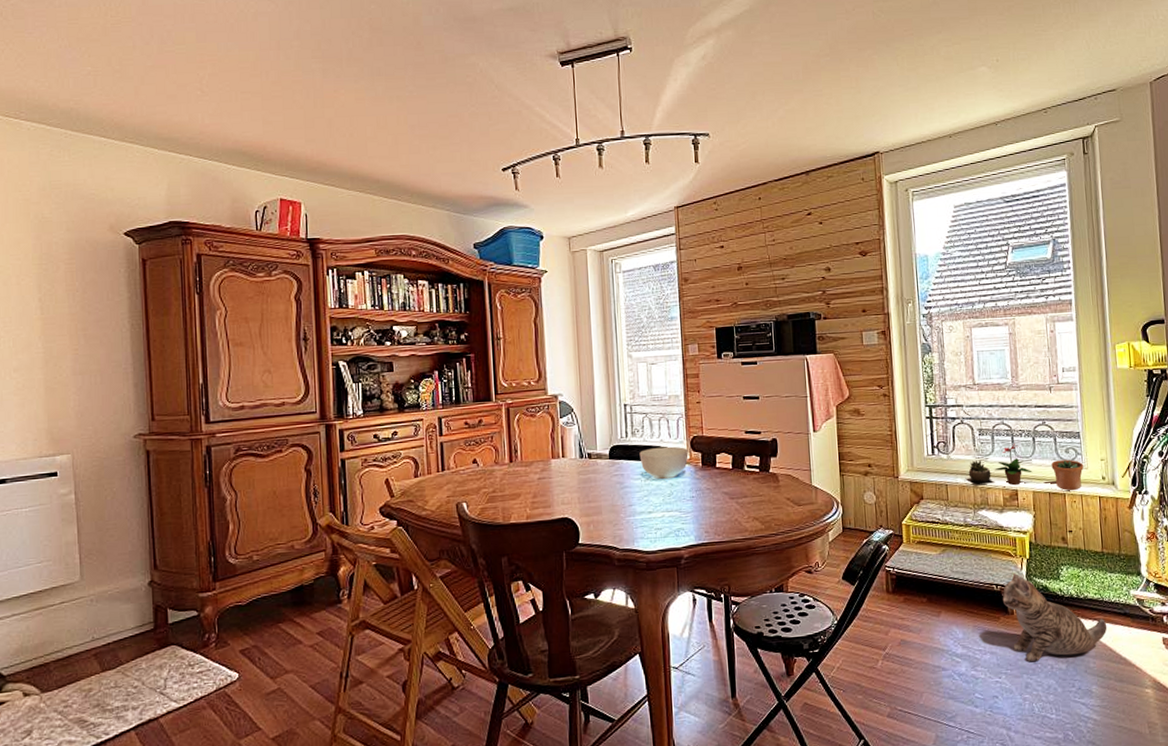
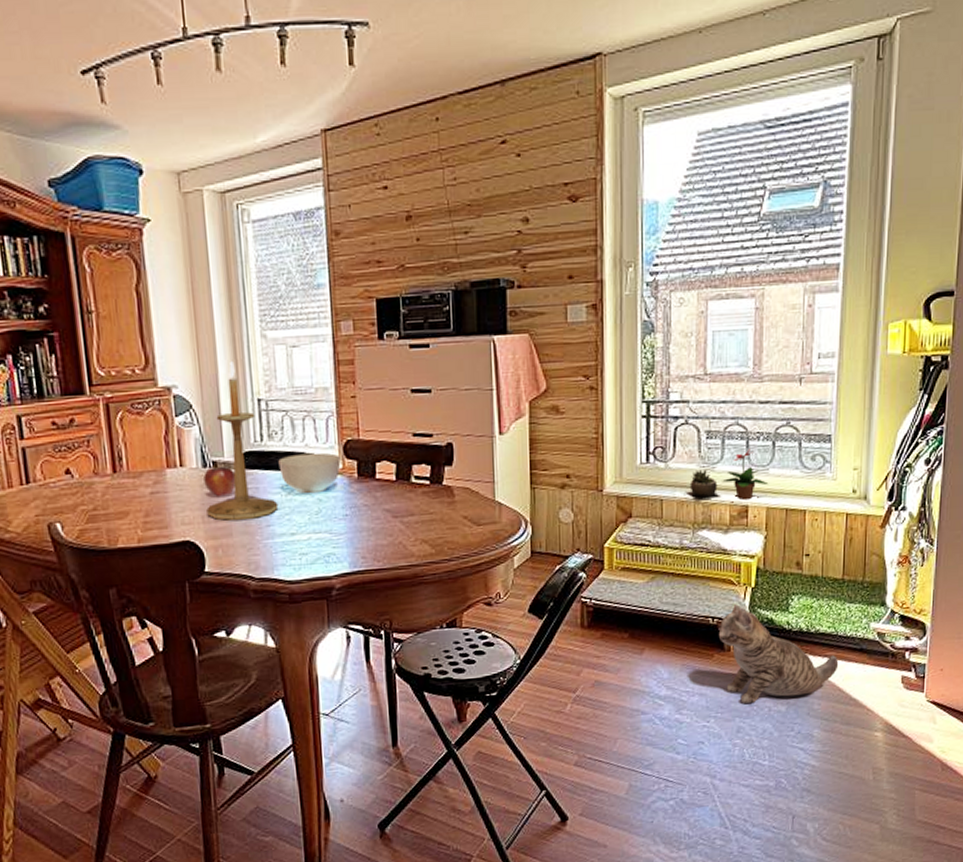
fruit: none [580,456,606,482] -> present [203,465,236,498]
candlestick: none [582,375,639,501] -> present [206,361,279,521]
planter: present [1051,459,1084,491] -> none [792,468,831,507]

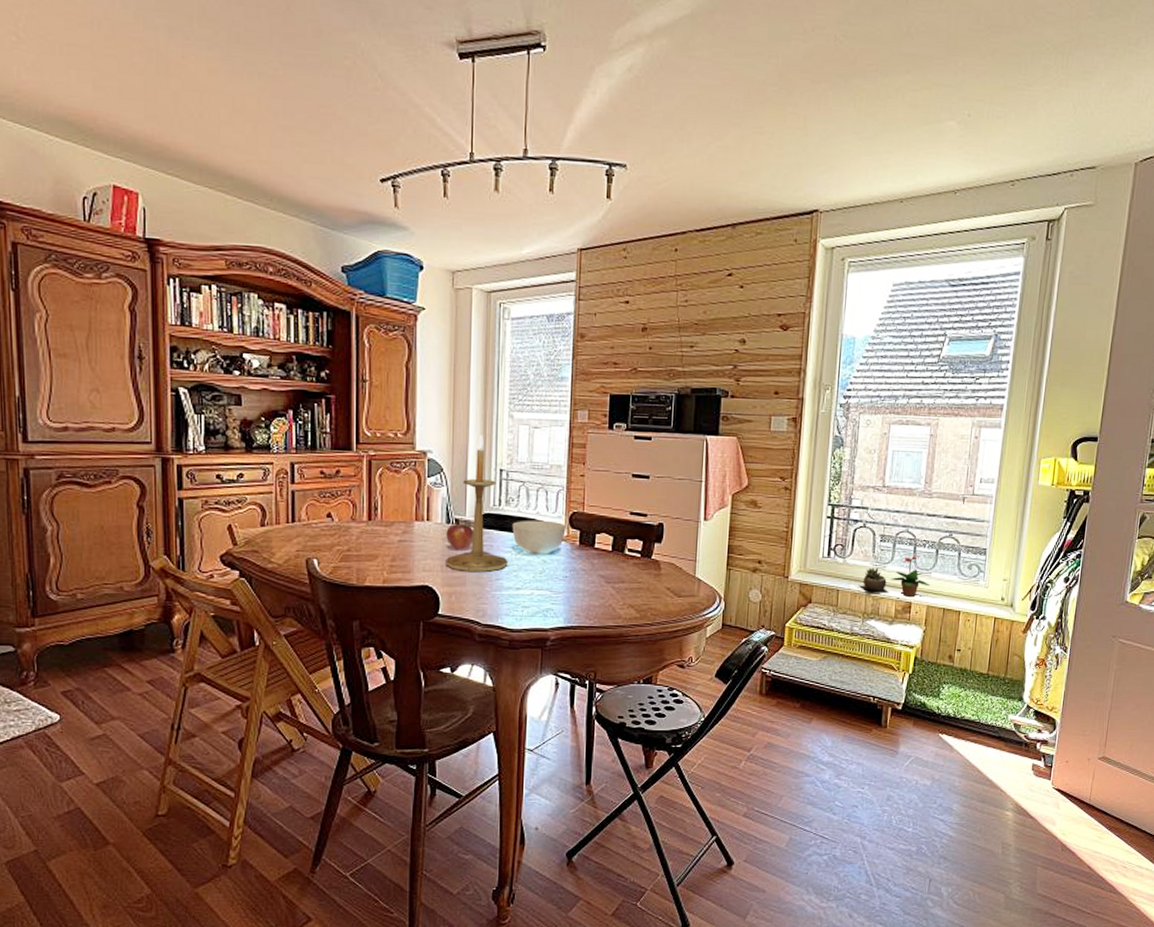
cat: present [718,604,839,704] -> none [877,687,979,776]

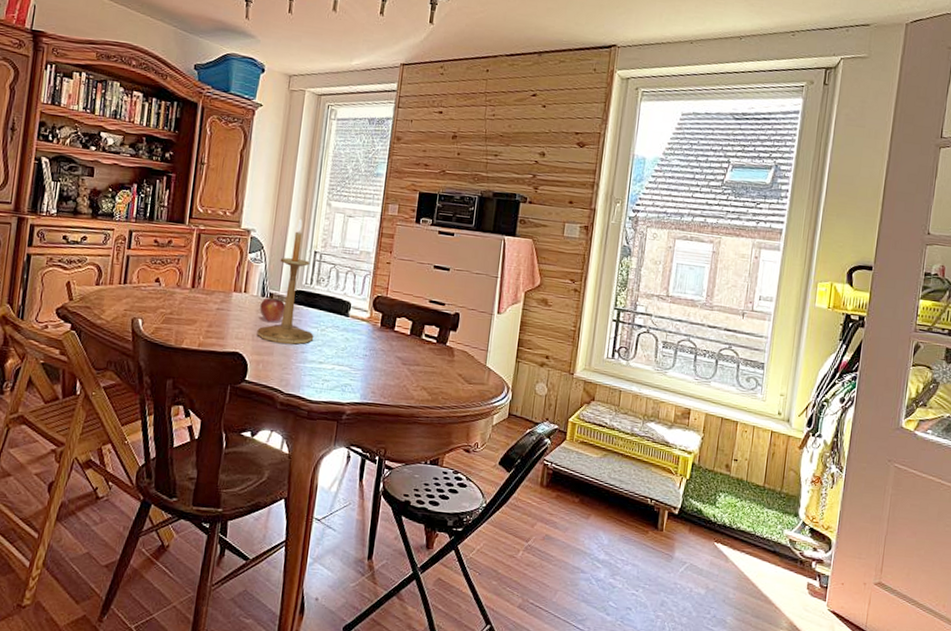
bowl: present [512,520,566,556] -> none [320,299,370,334]
succulent plant: present [858,567,890,594] -> none [640,371,670,398]
potted flower: present [891,554,931,598] -> none [671,362,710,405]

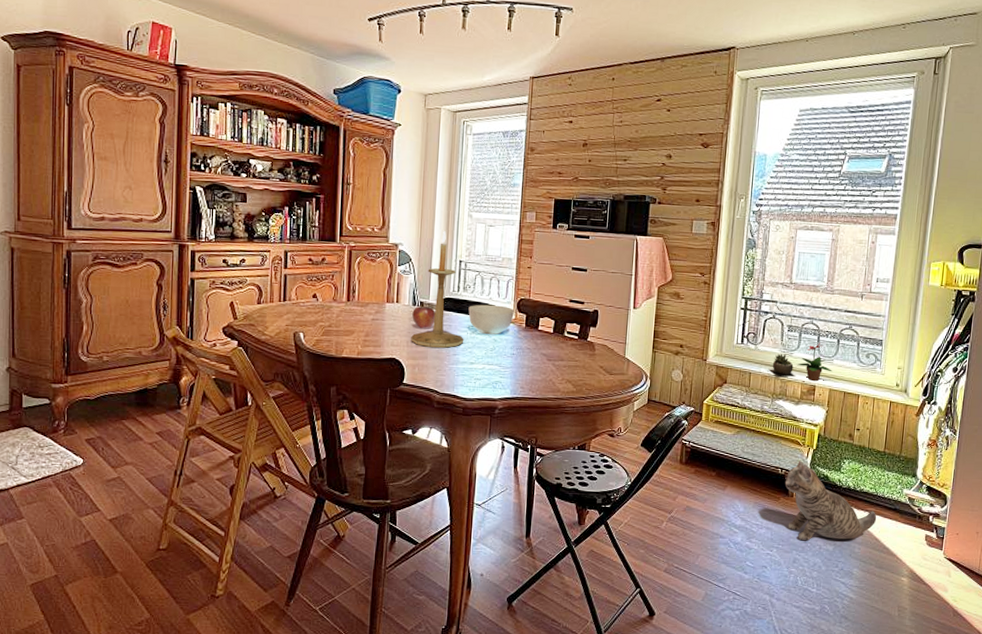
bowl: none [320,299,370,334] -> present [468,304,514,335]
succulent plant: none [640,371,670,398] -> present [768,353,796,378]
cat: none [654,491,754,583] -> present [785,461,877,541]
potted flower: none [671,362,710,405] -> present [797,343,833,382]

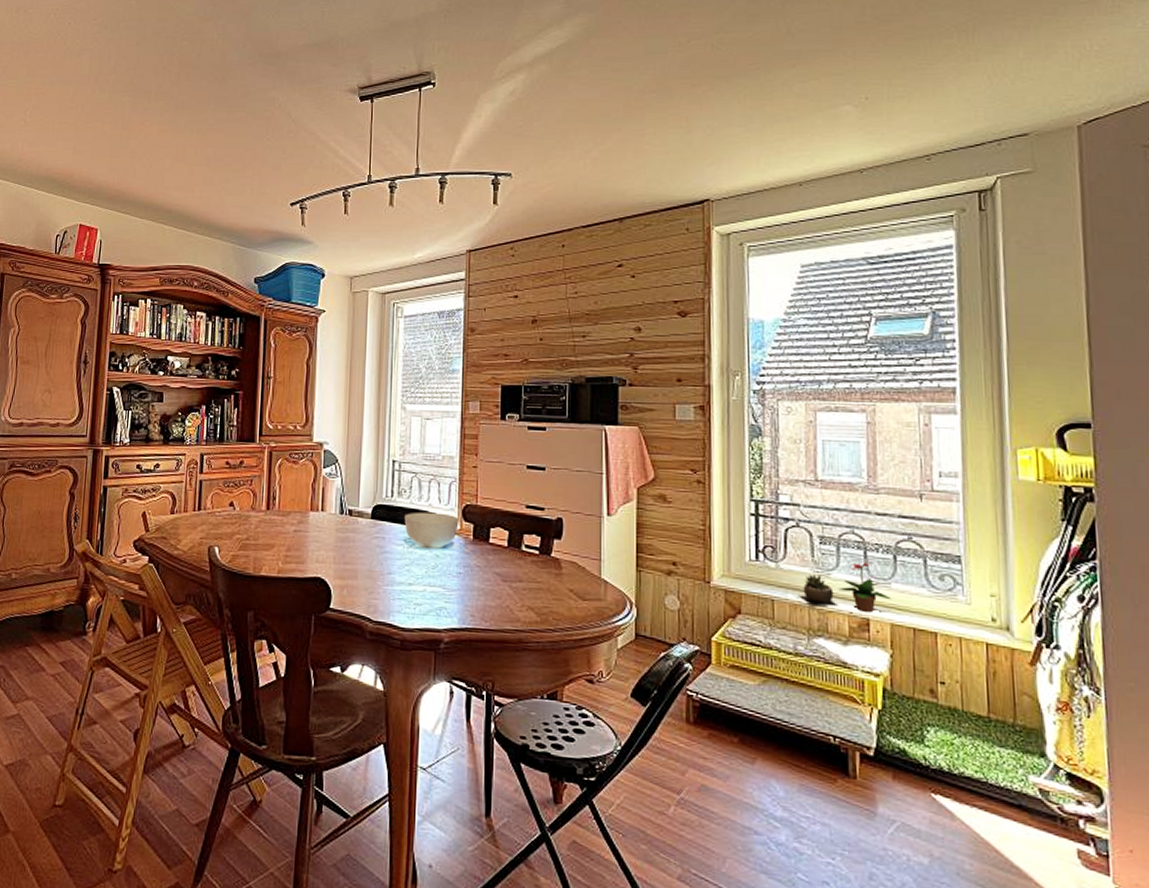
candlestick: present [411,231,464,348] -> none [338,426,400,565]
fruit: present [412,305,436,329] -> none [339,514,367,542]
cat: present [785,461,877,541] -> none [841,726,993,850]

